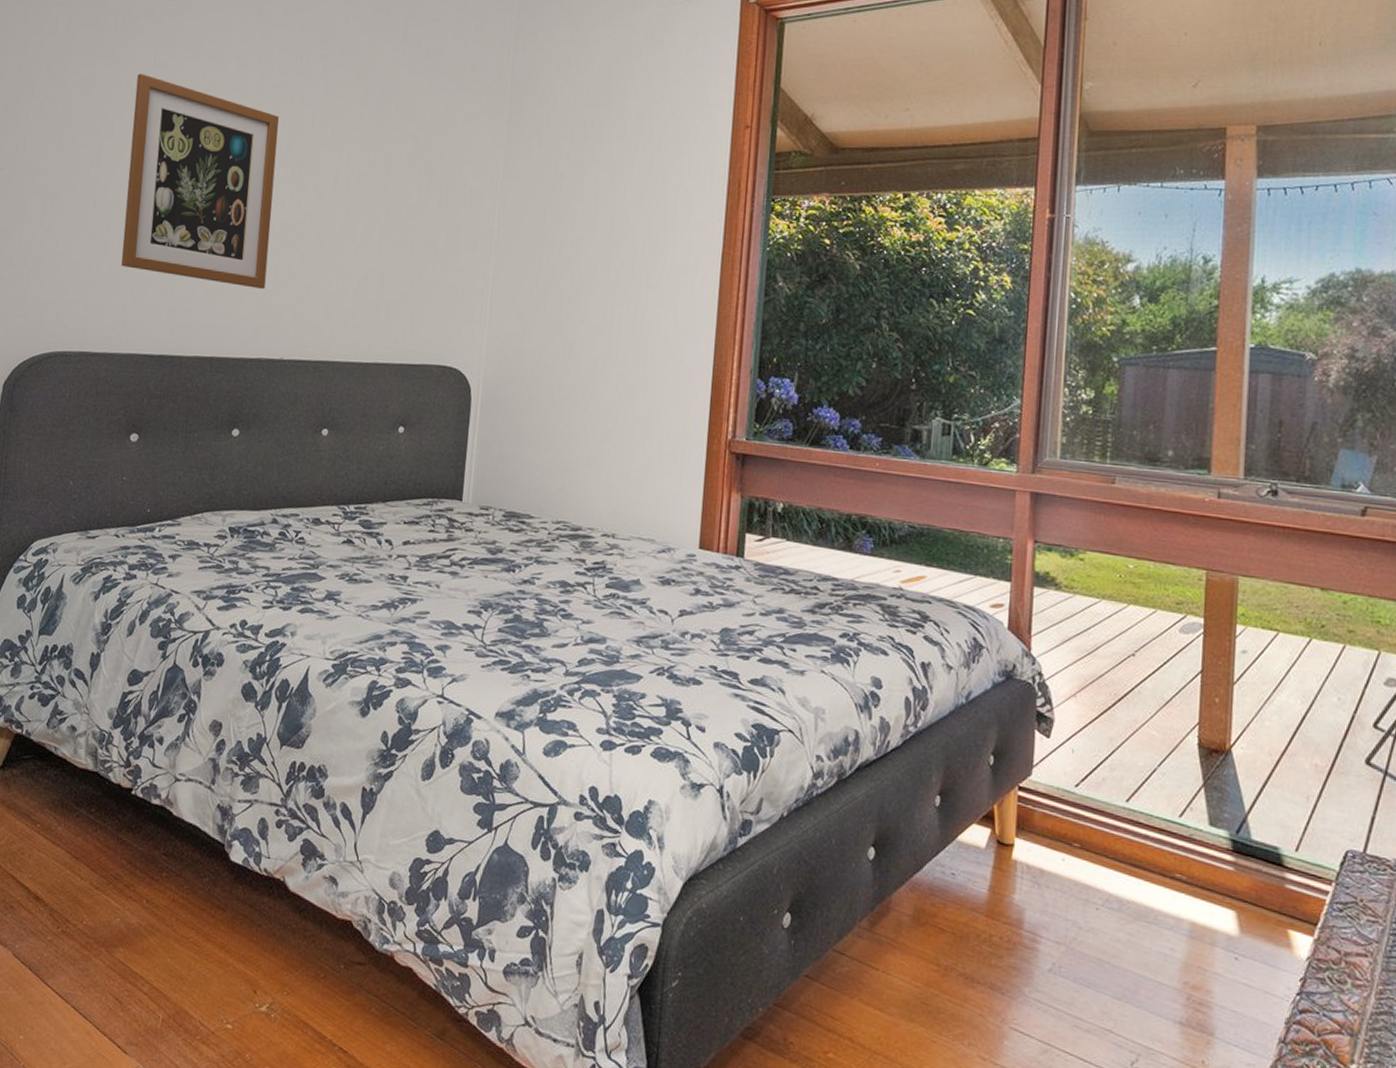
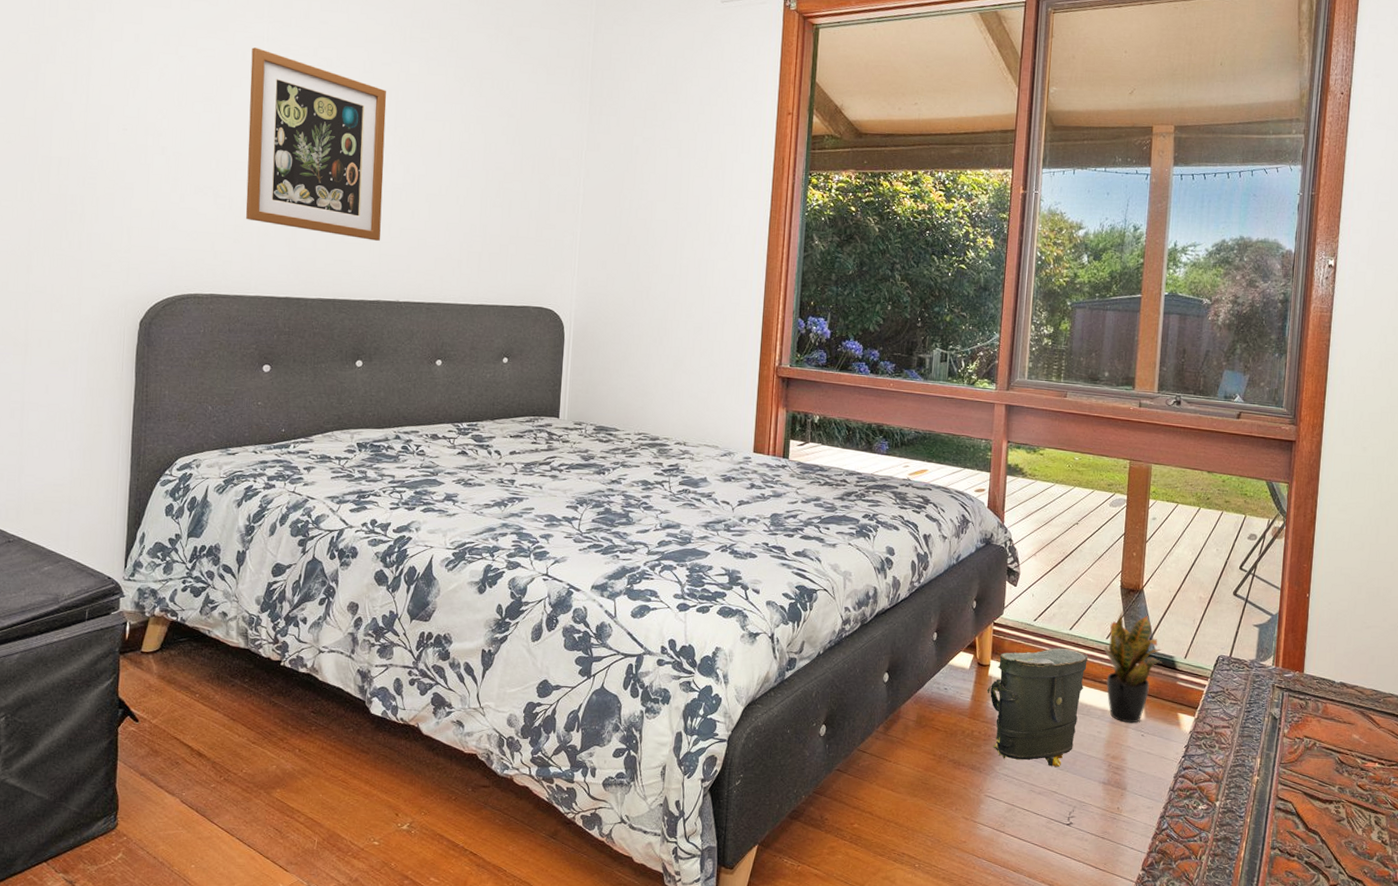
bag: none [1011,825,1154,995] -> present [987,647,1089,767]
potted plant: none [1177,777,1262,940] -> present [1104,610,1162,723]

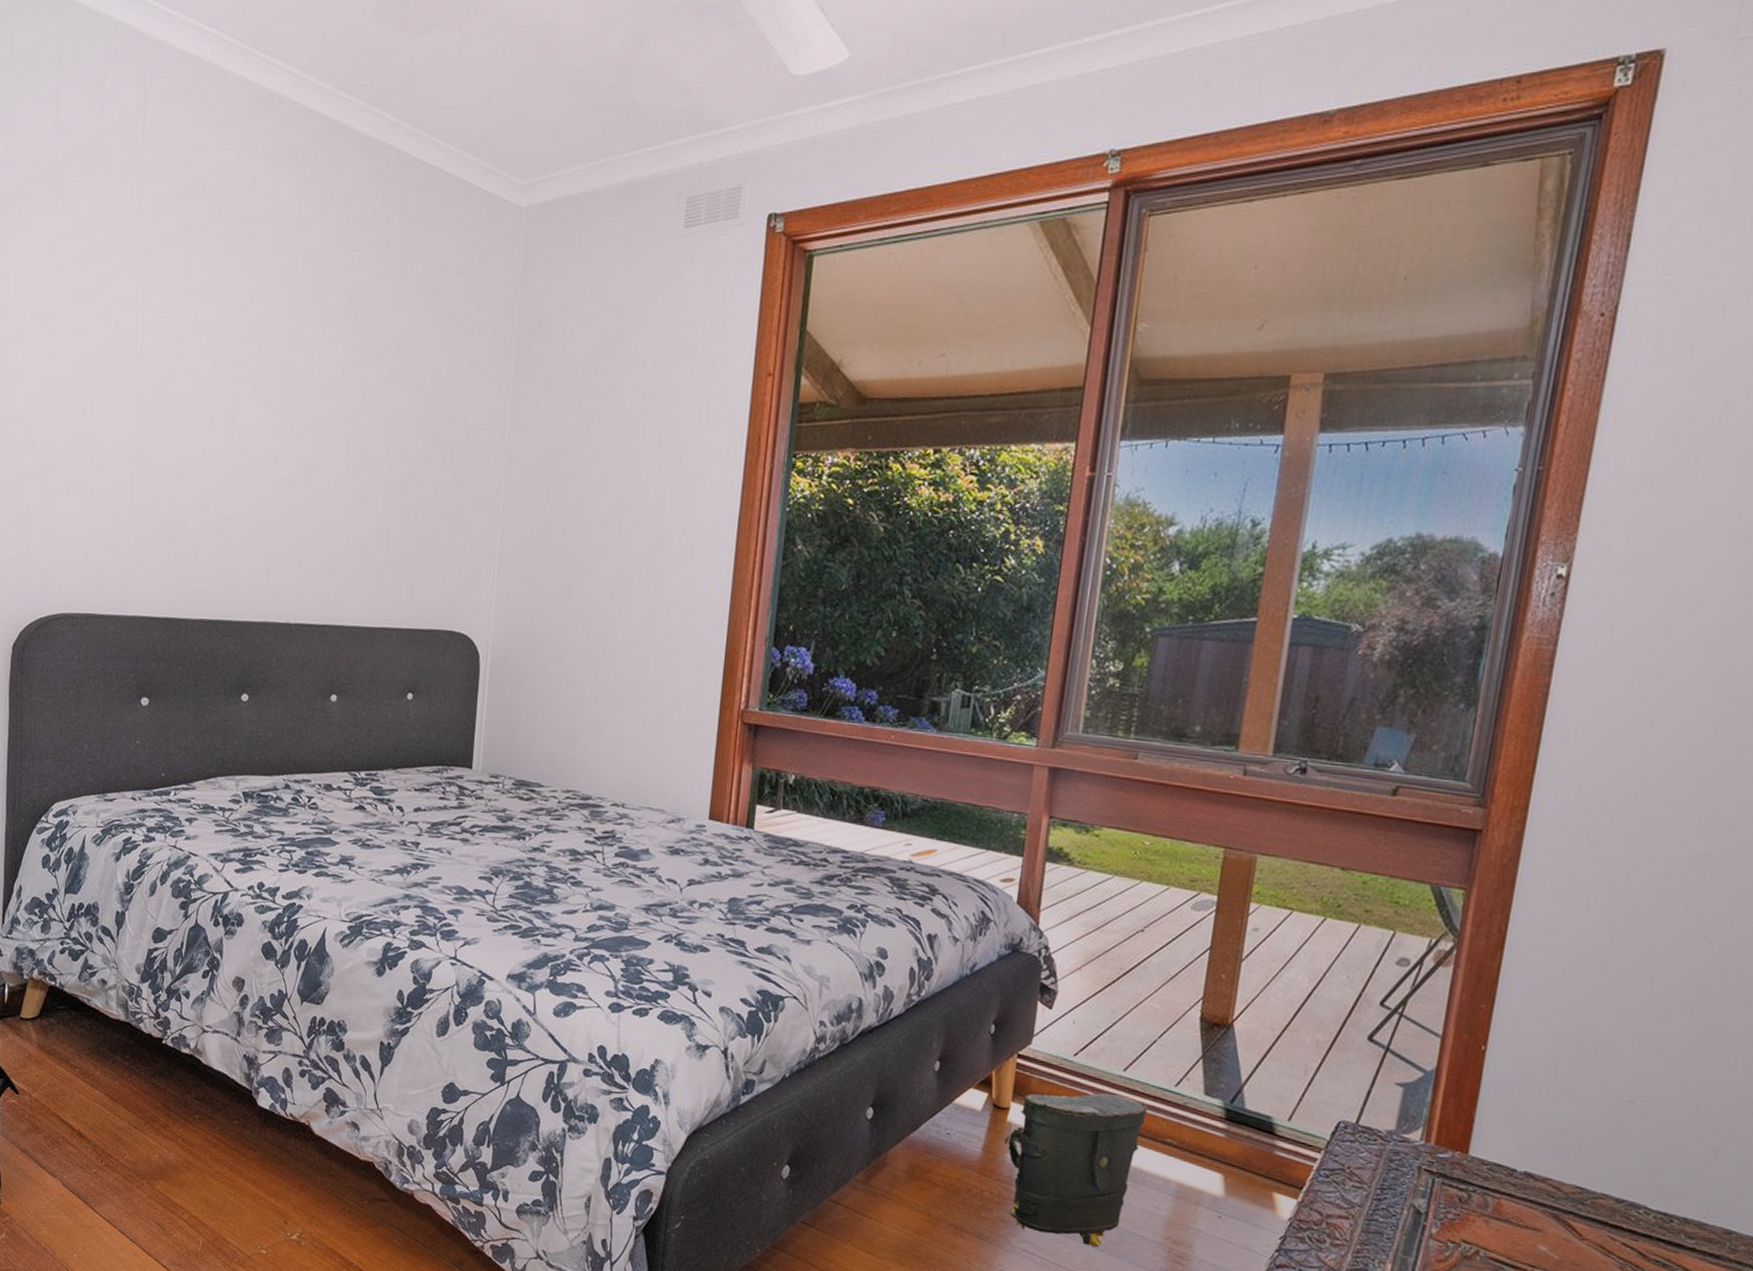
wall art: present [245,47,387,241] -> none [121,316,275,549]
potted plant: present [1104,610,1162,723] -> none [1171,1049,1255,1201]

